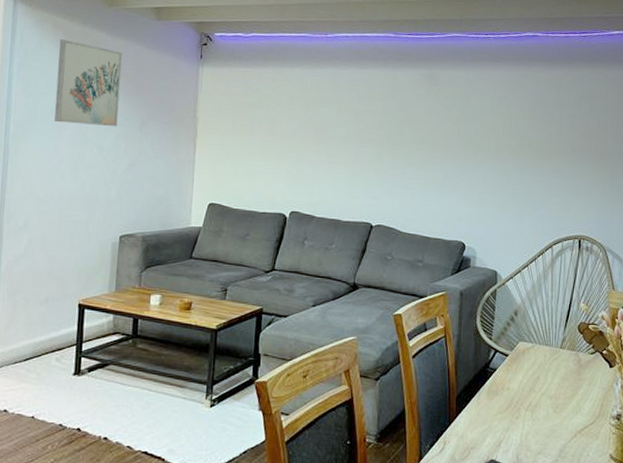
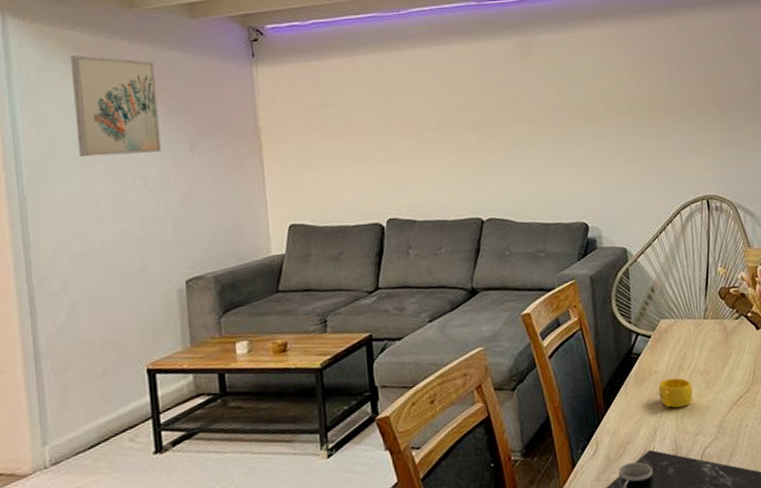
cup: none [509,397,540,426] -> present [659,378,693,408]

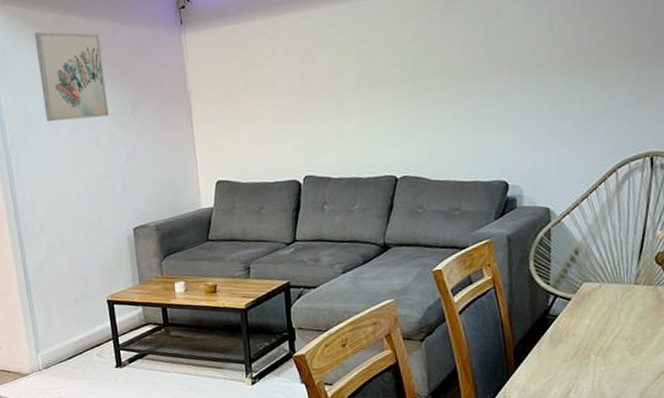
cup: present [659,378,693,408] -> none [576,342,614,372]

